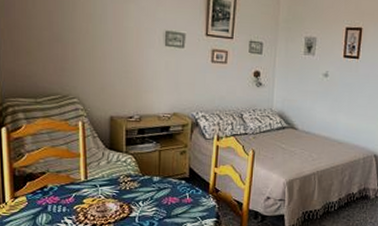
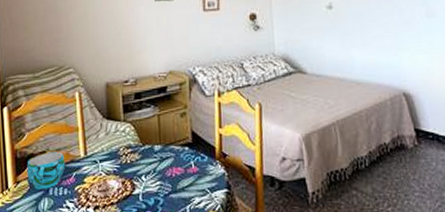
cup: none [25,173,64,206] -> present [27,152,65,190]

